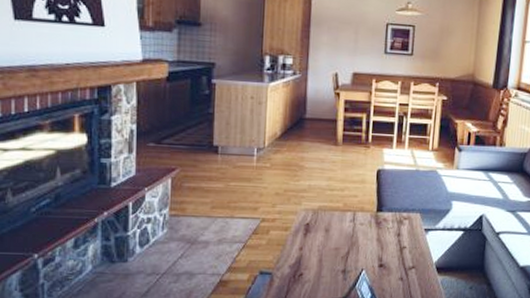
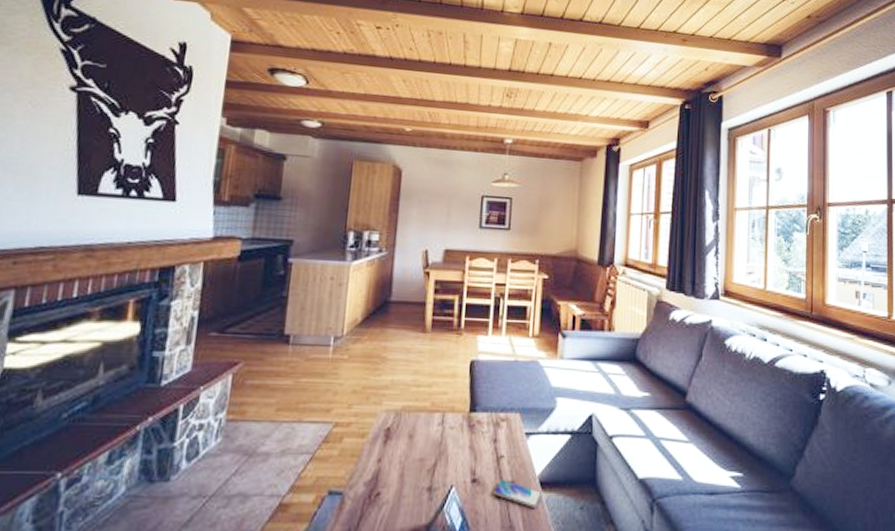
smartphone: none [398,265,439,287] -> present [494,480,543,508]

